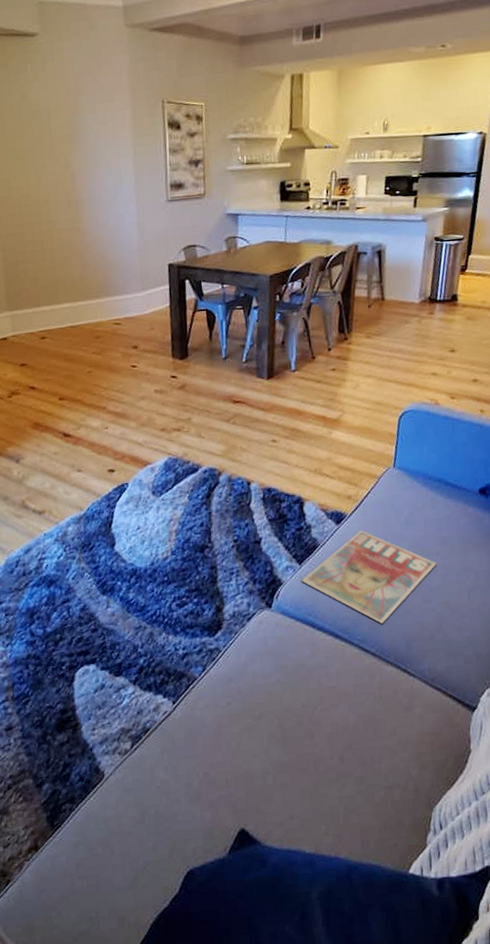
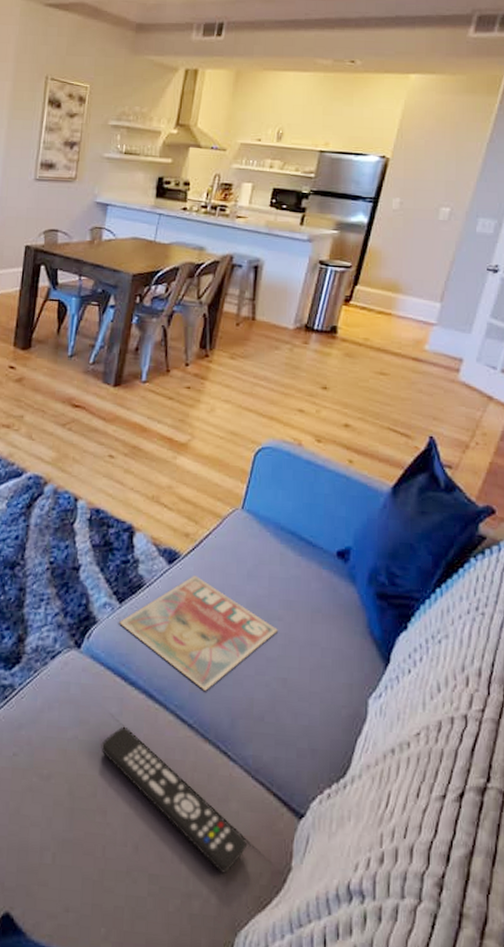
remote control: none [300,664,433,765] -> present [101,726,248,873]

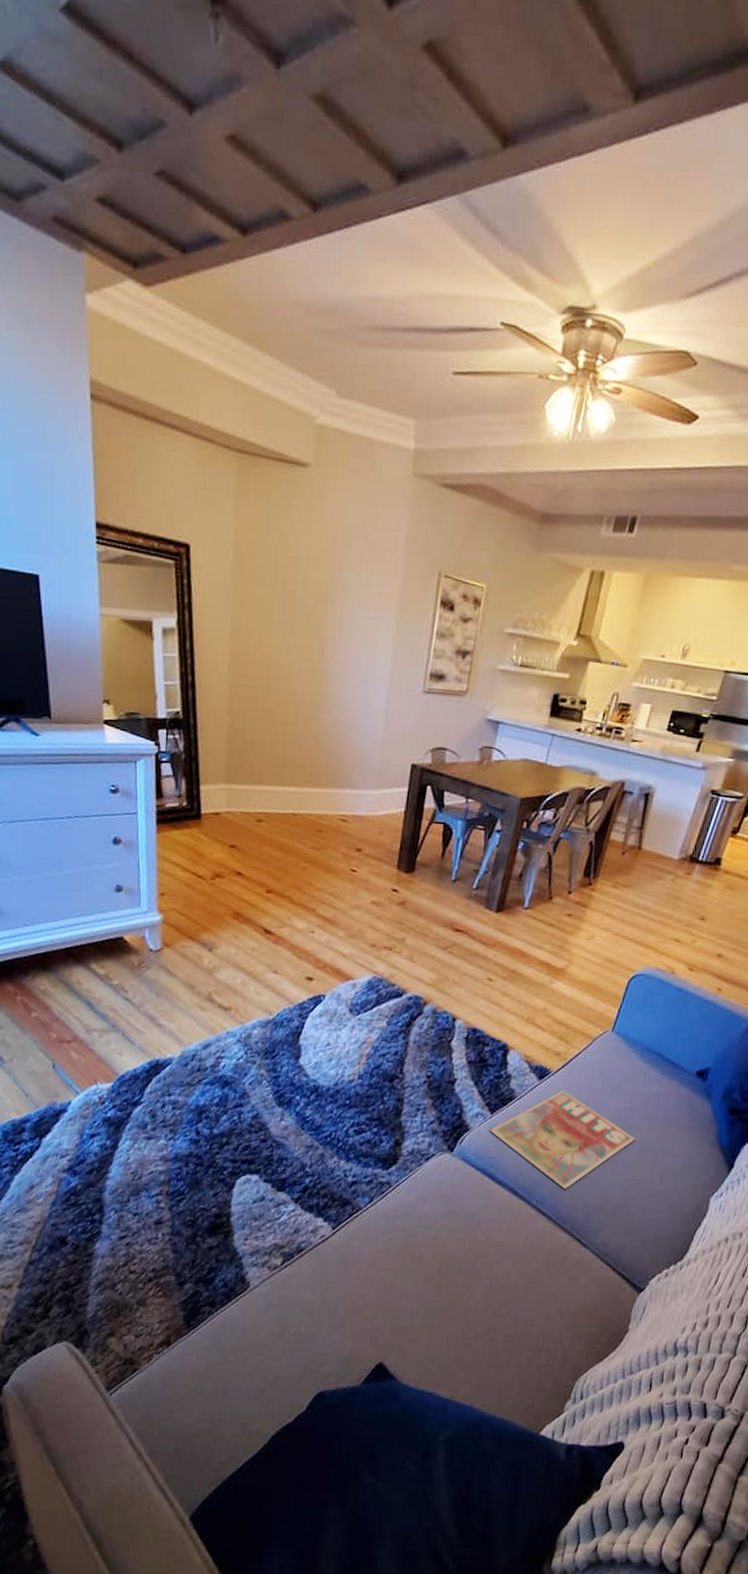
remote control: present [101,726,248,873] -> none [468,1217,593,1334]

